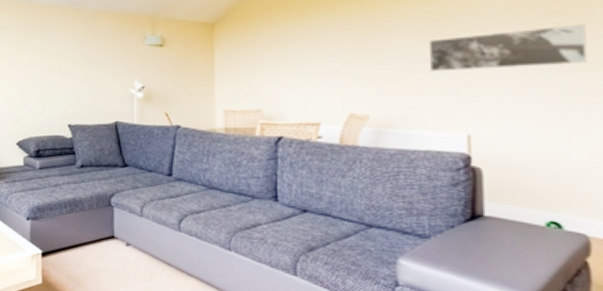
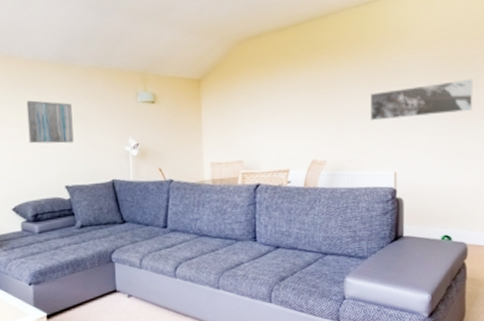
wall art: none [36,42,79,83] -> present [26,100,74,144]

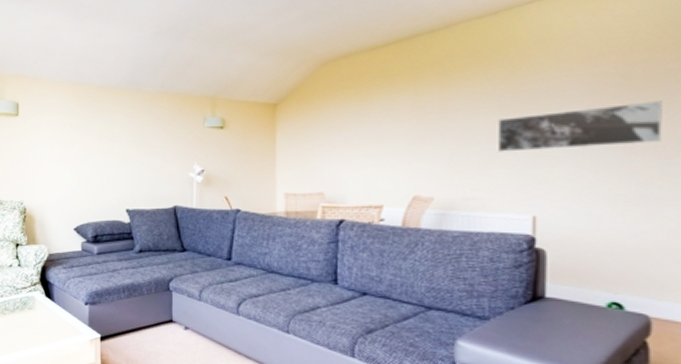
wall art: present [26,100,74,144] -> none [93,125,137,168]

